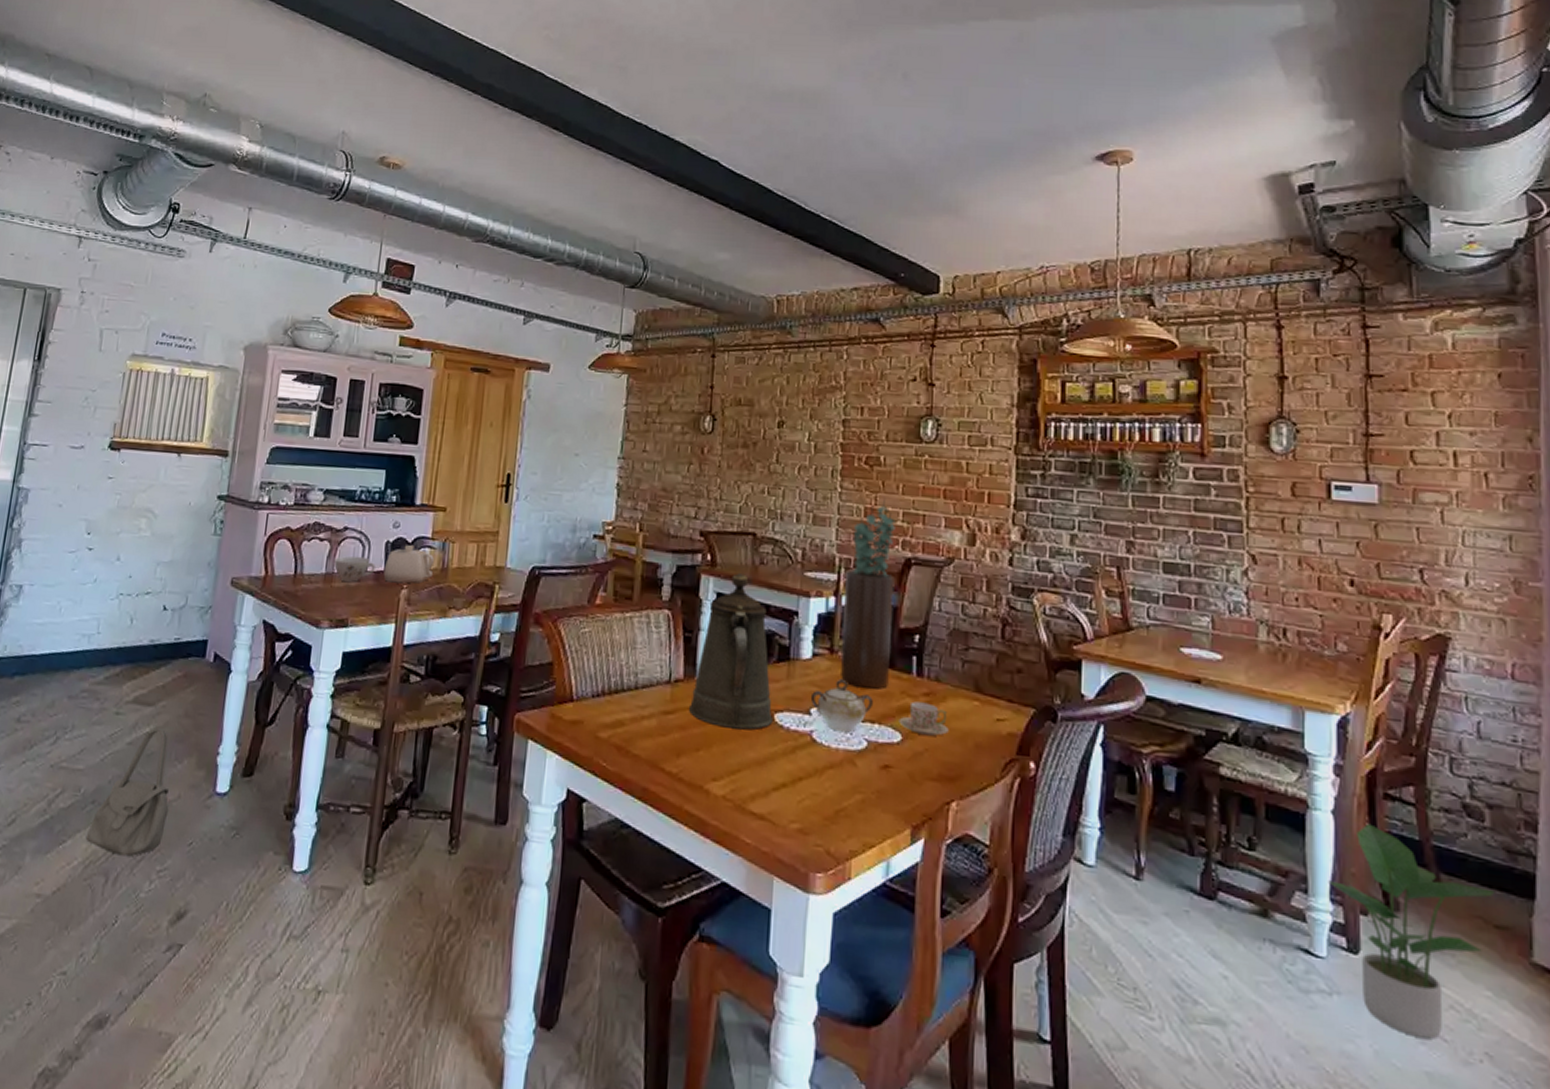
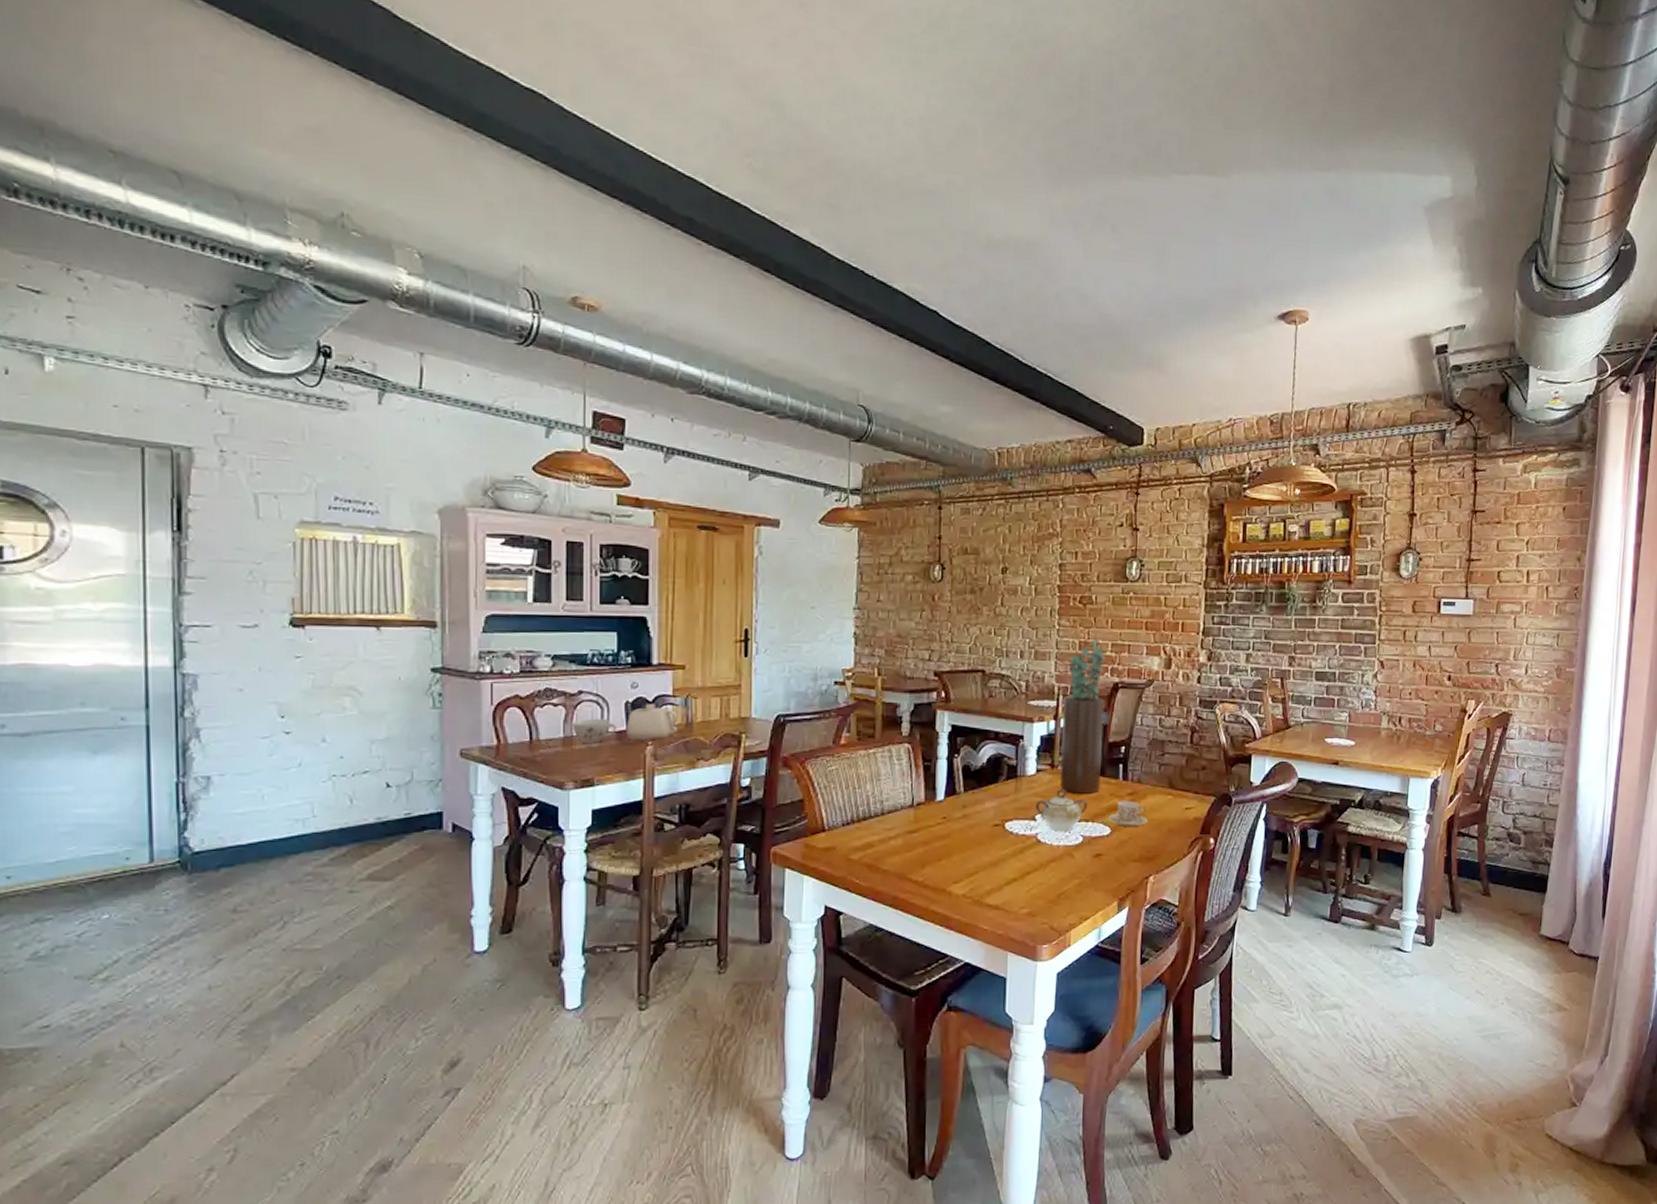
handbag: present [85,728,169,857] -> none [336,901,426,1021]
coffee pot: present [689,573,773,730] -> none [931,707,1004,839]
potted plant: present [1328,823,1494,1039] -> none [1416,855,1521,995]

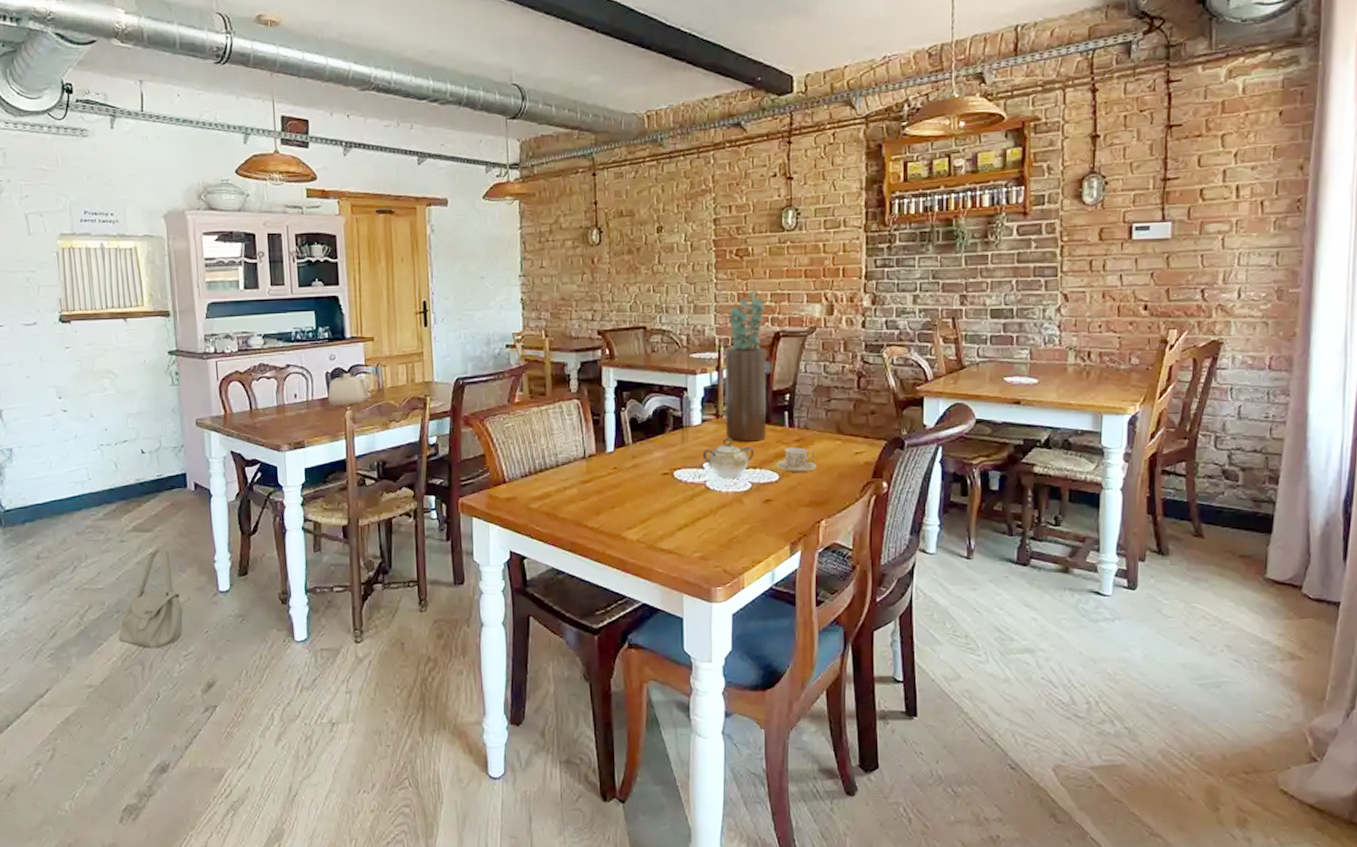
handbag: none [336,901,426,1021] -> present [118,548,183,648]
teacup: present [571,718,617,744] -> none [282,387,320,411]

